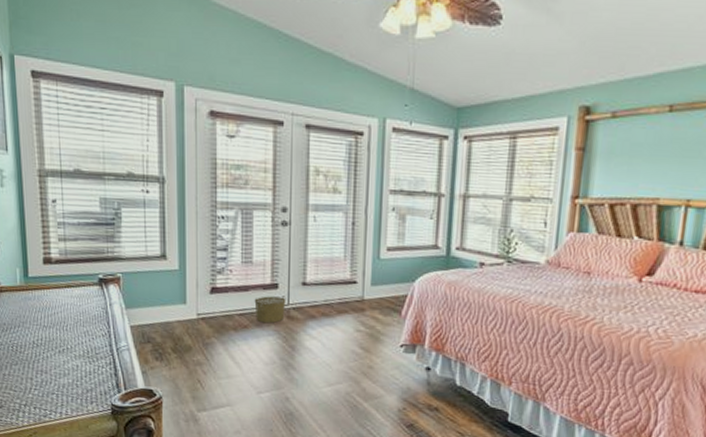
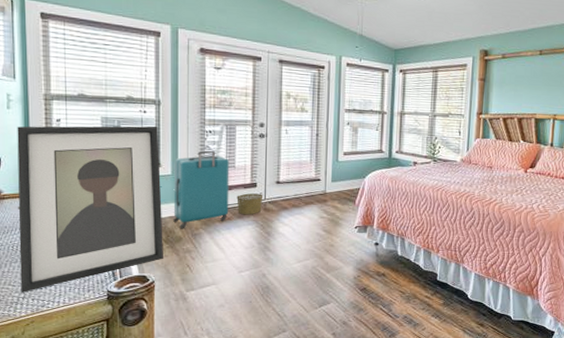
picture frame: none [11,207,171,400] -> present [17,125,163,293]
suitcase: none [181,240,246,337] -> present [173,150,230,229]

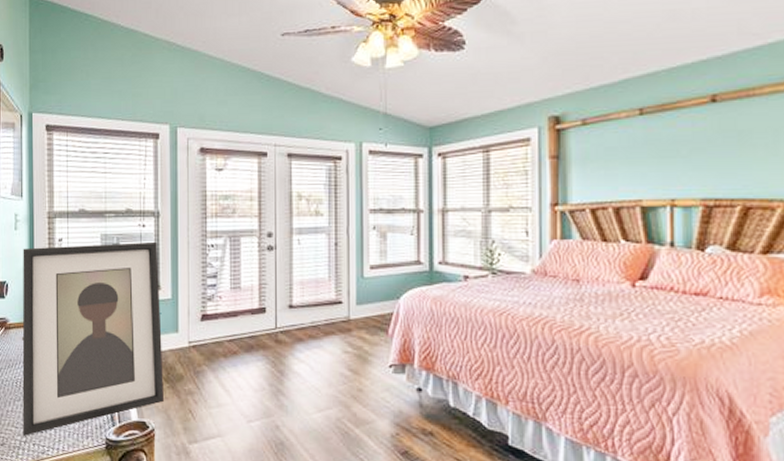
suitcase: present [173,150,230,229] -> none [173,268,235,365]
basket: present [236,191,263,215] -> none [243,318,274,349]

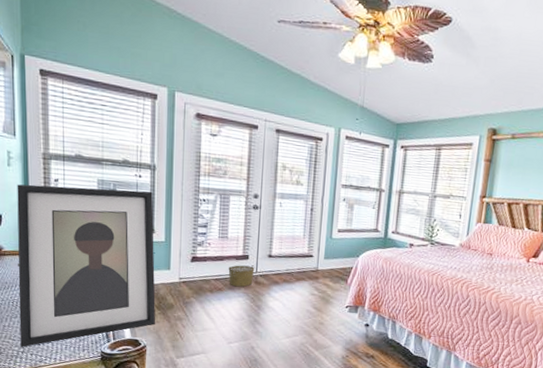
basket: none [243,318,274,349] -> present [228,264,255,287]

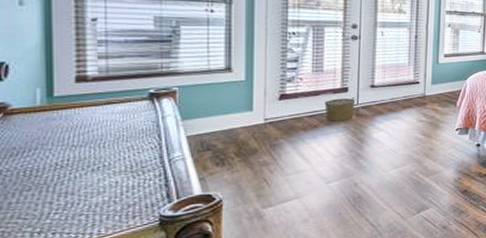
picture frame: present [17,184,156,347] -> none [33,26,234,226]

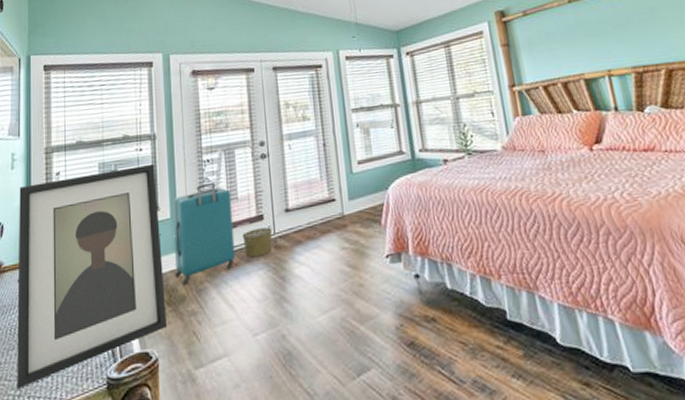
picture frame: none [33,26,234,226] -> present [17,163,167,389]
suitcase: none [247,53,317,140] -> present [172,182,236,285]

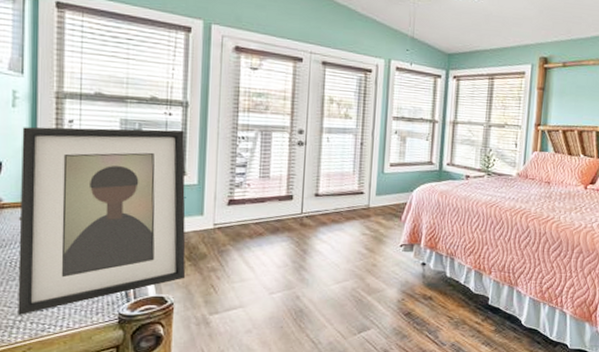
suitcase: present [172,182,236,285] -> none [198,158,264,245]
basket: present [242,224,273,258] -> none [270,204,300,231]

